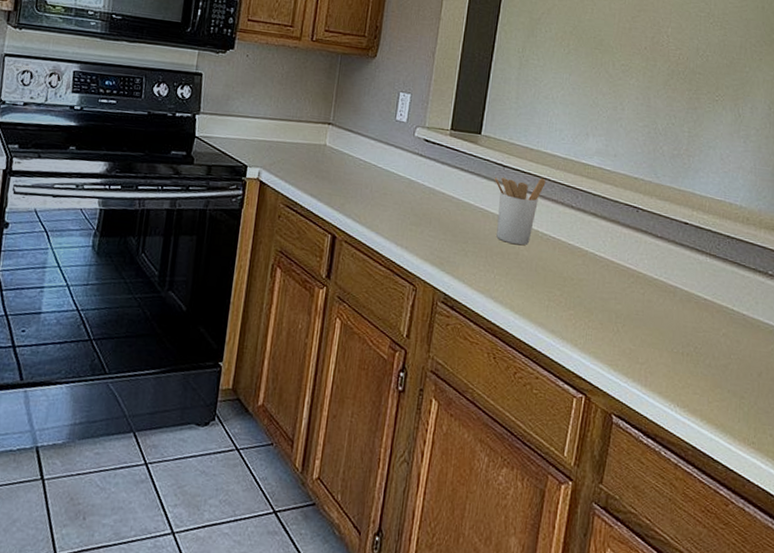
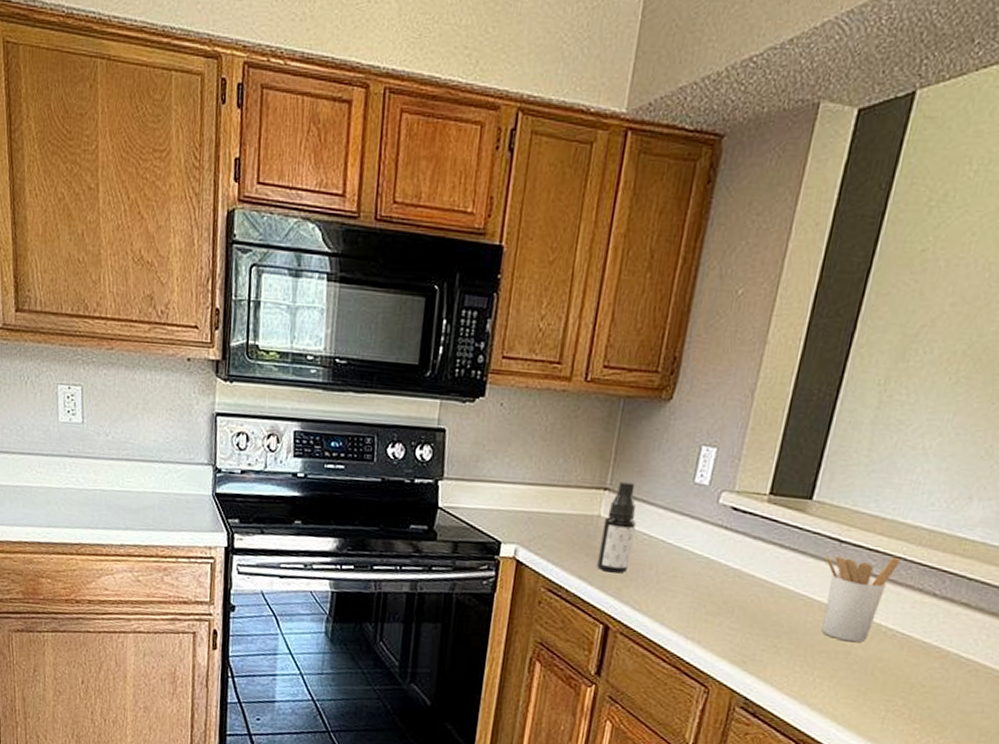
spray bottle: none [324,118,354,192] -> present [596,481,636,573]

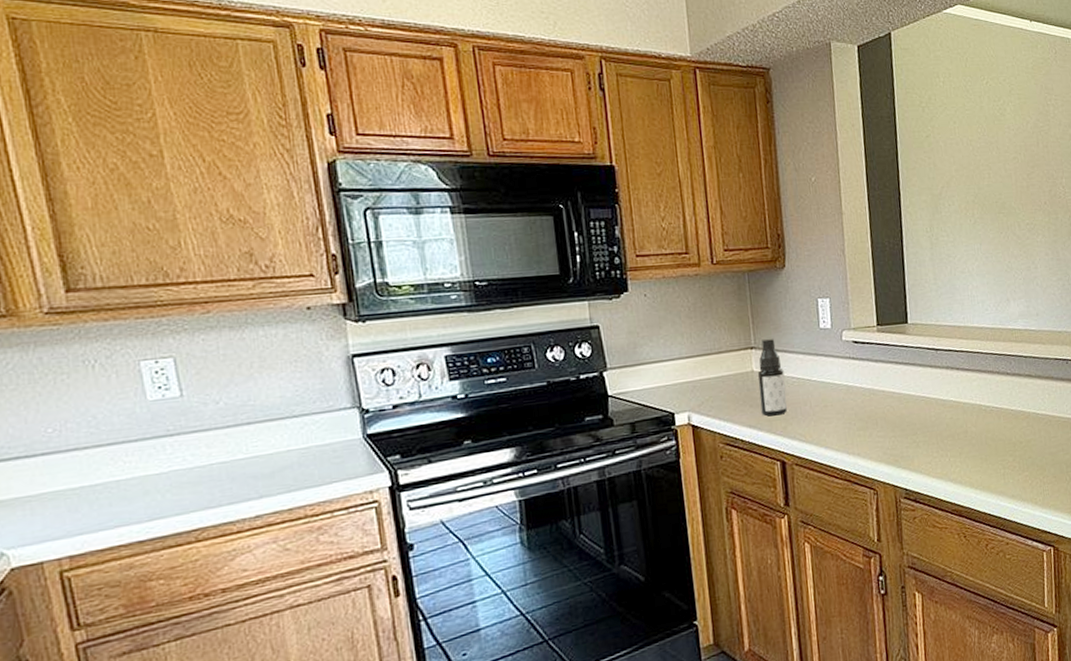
utensil holder: present [821,555,900,642] -> none [929,352,979,424]

